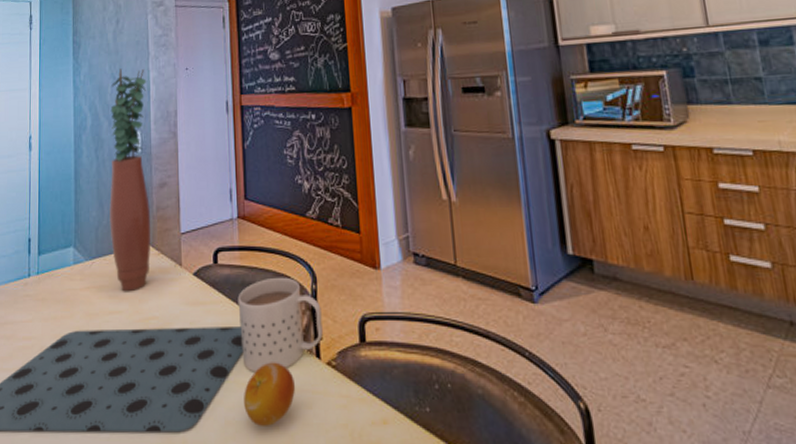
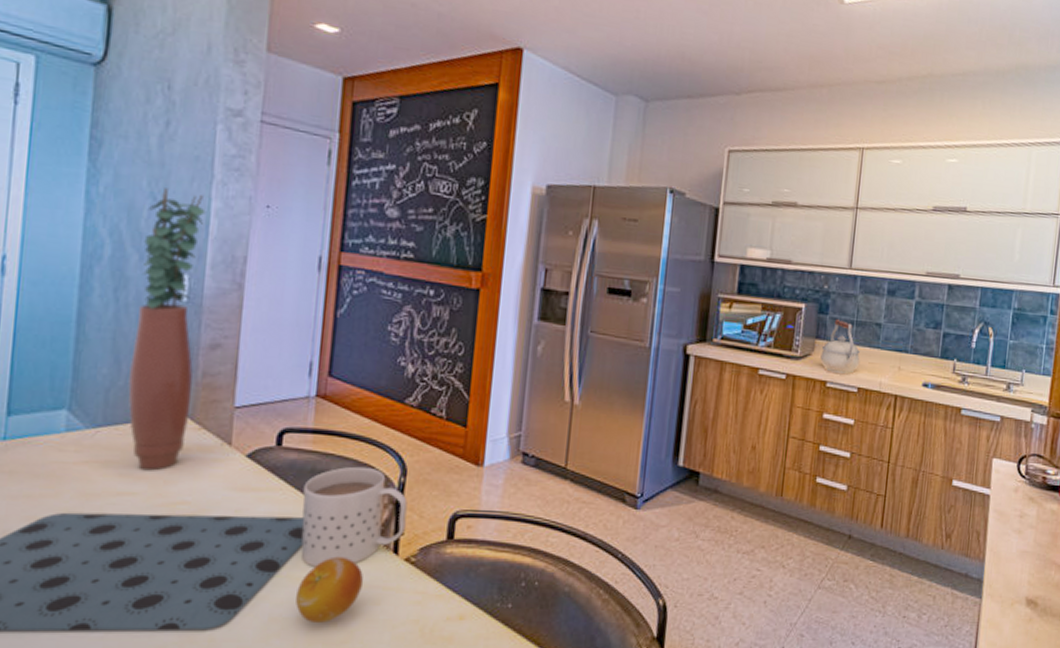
kettle: none [696,80,748,139] -> present [820,318,860,375]

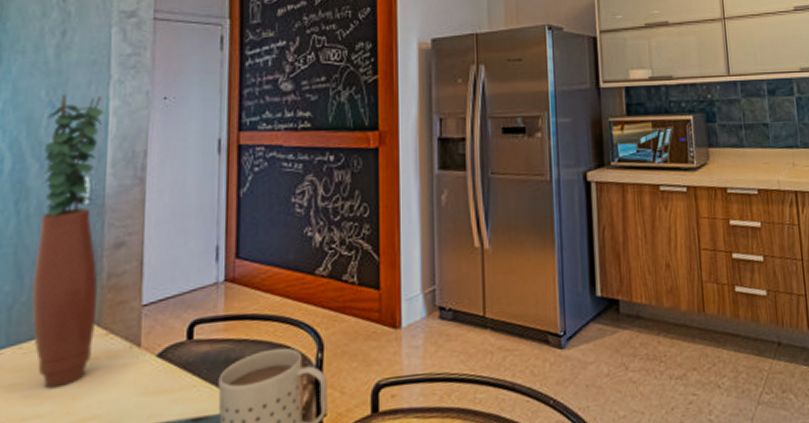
kettle: present [820,318,860,375] -> none [715,125,755,180]

